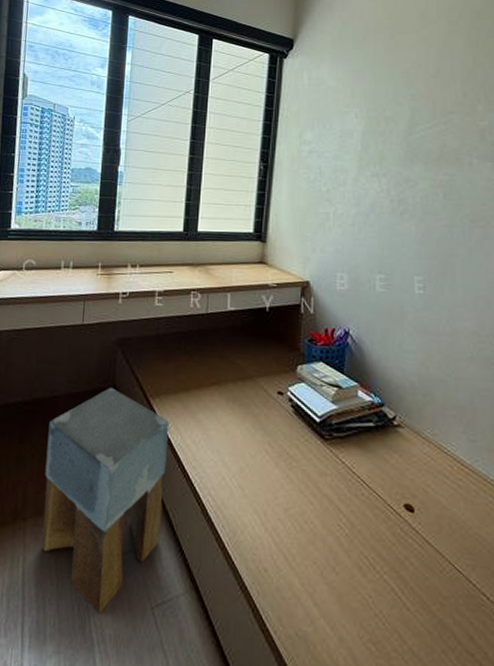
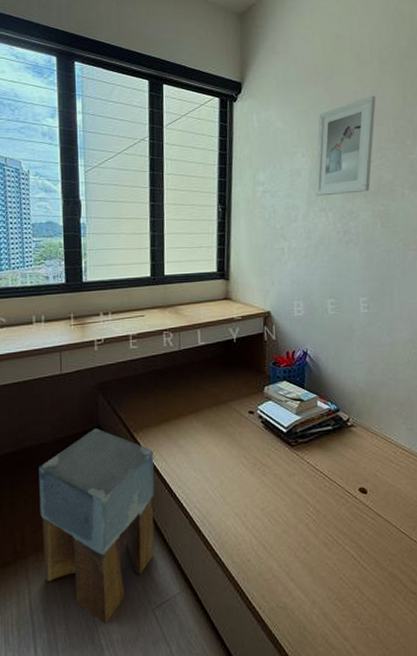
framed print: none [368,56,442,160] -> present [315,96,376,197]

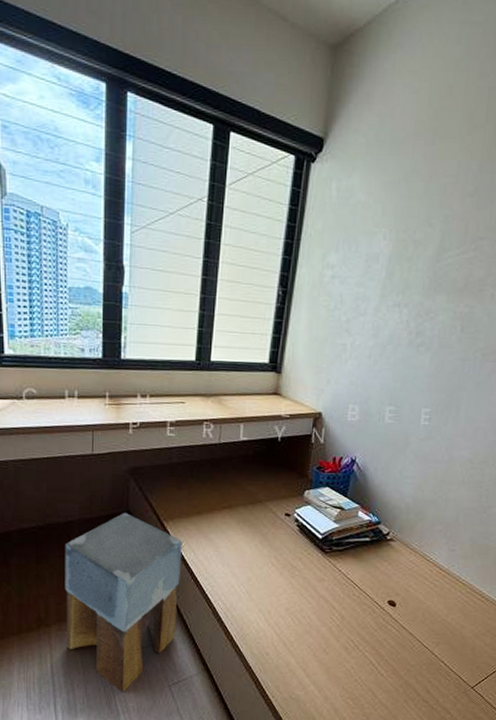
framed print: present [315,96,376,197] -> none [391,170,483,289]

